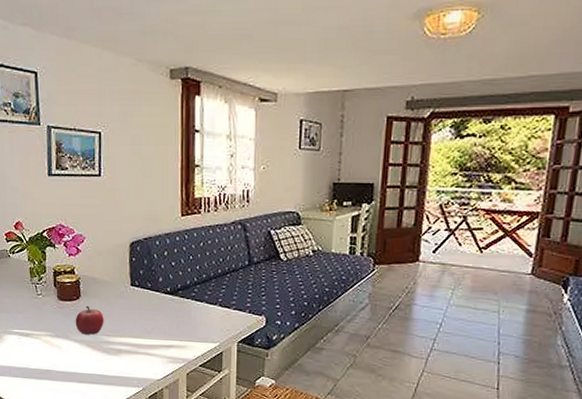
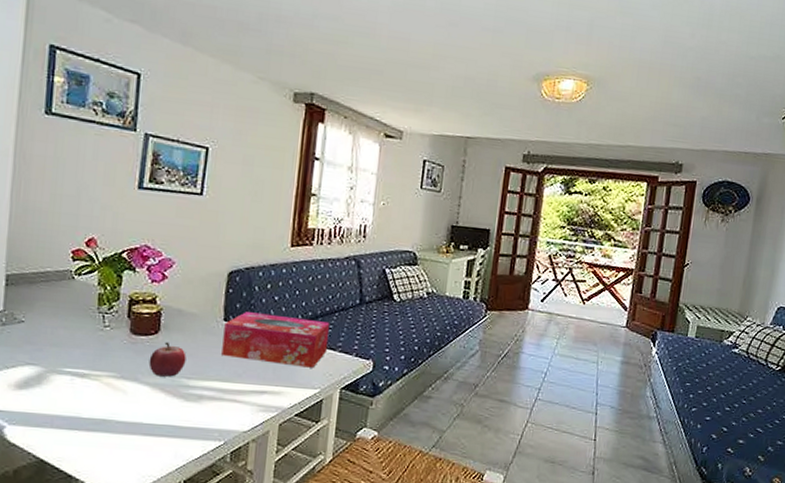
tissue box: none [132,277,223,324] -> present [222,312,330,368]

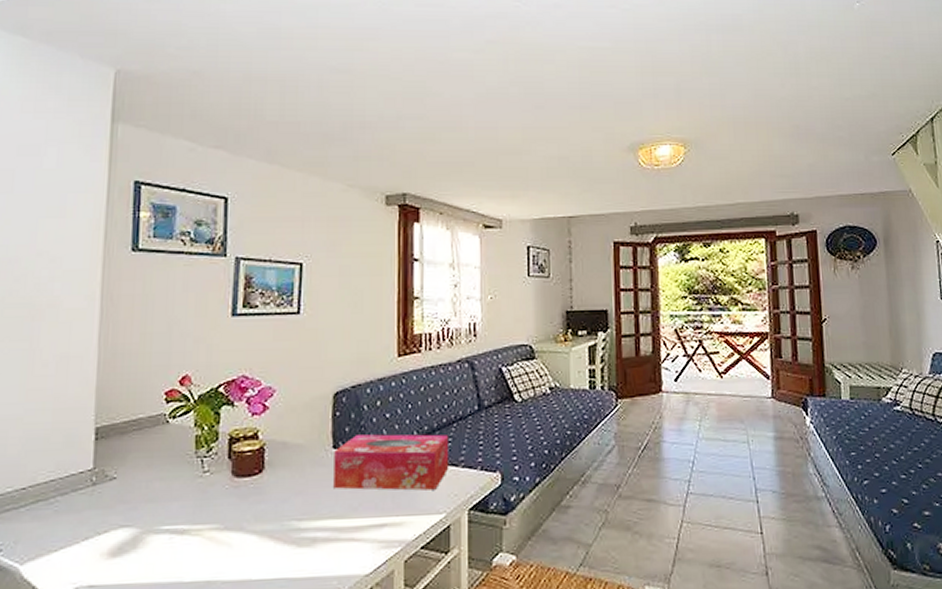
fruit: present [149,341,186,377] -> none [254,480,295,522]

